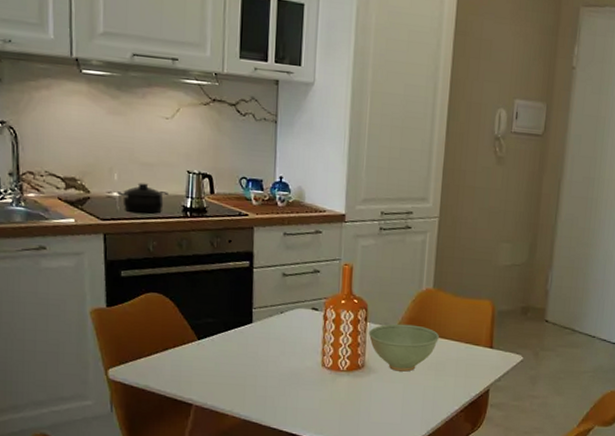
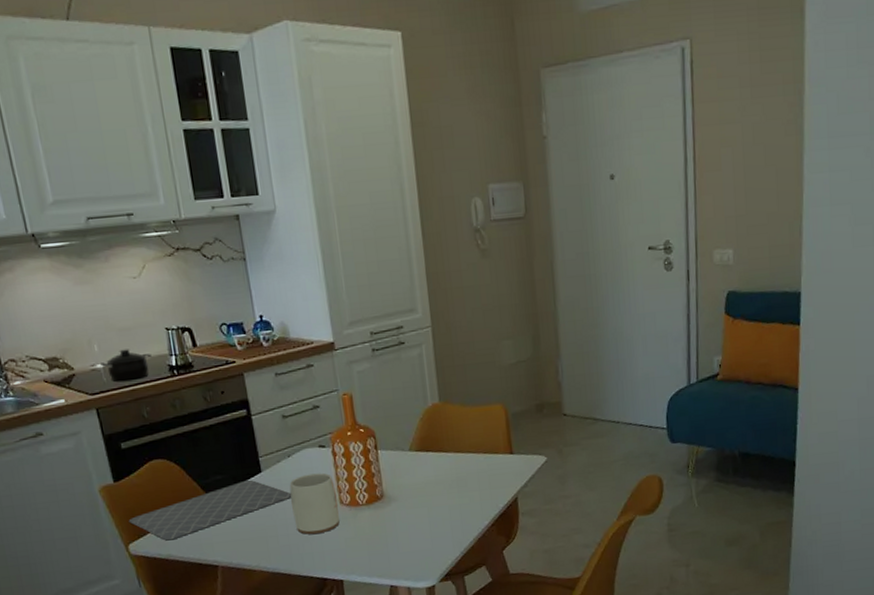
placemat: none [113,327,278,372] -> present [128,479,292,541]
mug: none [274,332,321,391] -> present [289,473,340,535]
bowl: present [368,323,440,372] -> none [381,444,456,496]

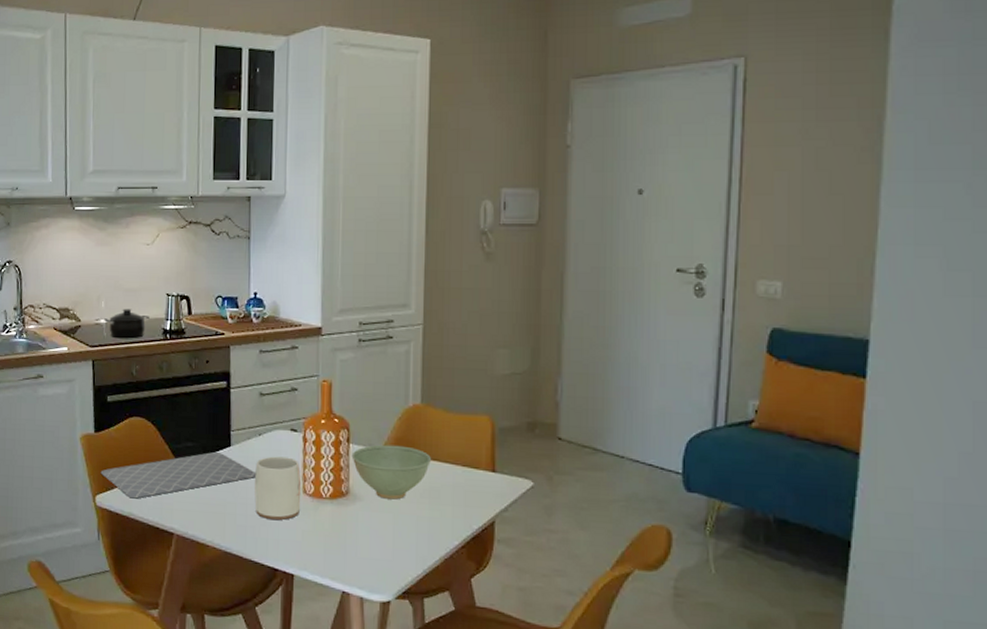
bowl: none [381,444,456,496] -> present [351,444,432,500]

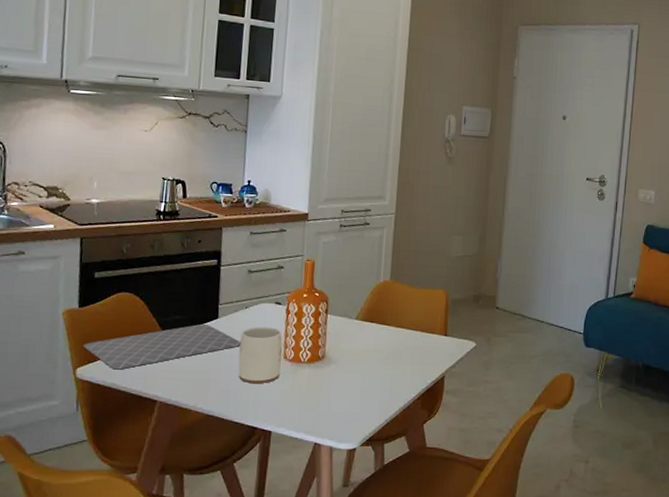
saucepan: present [104,308,150,339] -> none [95,190,144,219]
bowl: present [351,444,432,500] -> none [328,315,397,361]

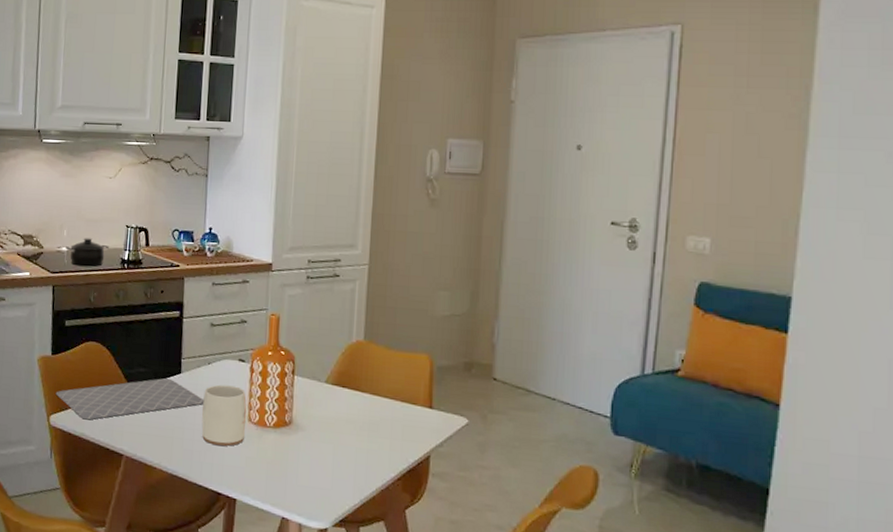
saucepan: none [95,190,144,219] -> present [66,238,109,267]

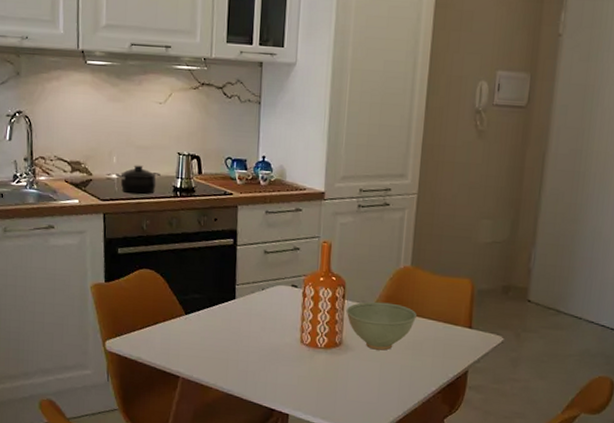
placemat: present [55,378,205,420] -> none [110,303,259,345]
mug: present [201,384,247,446] -> none [255,309,300,367]
bowl: none [296,378,373,431] -> present [346,301,418,351]

